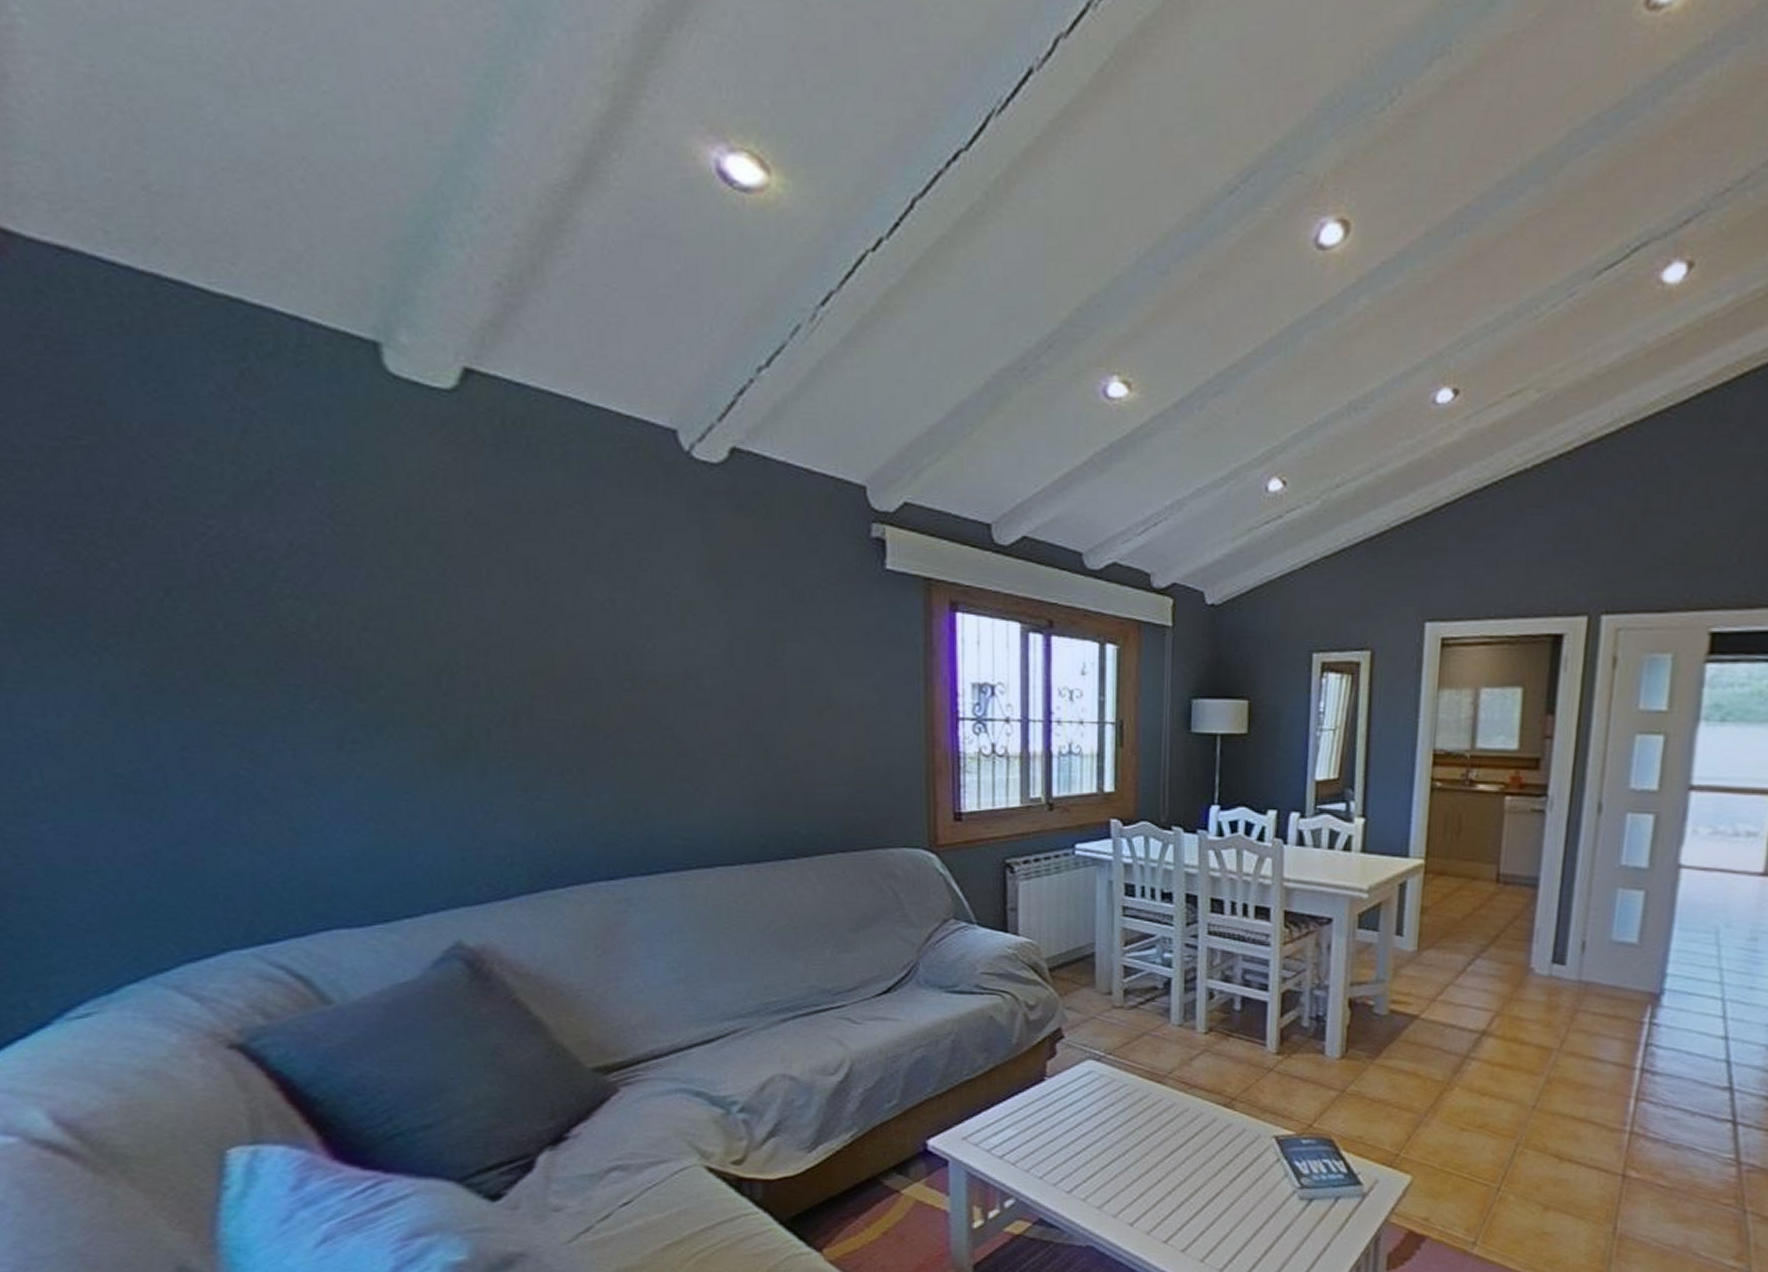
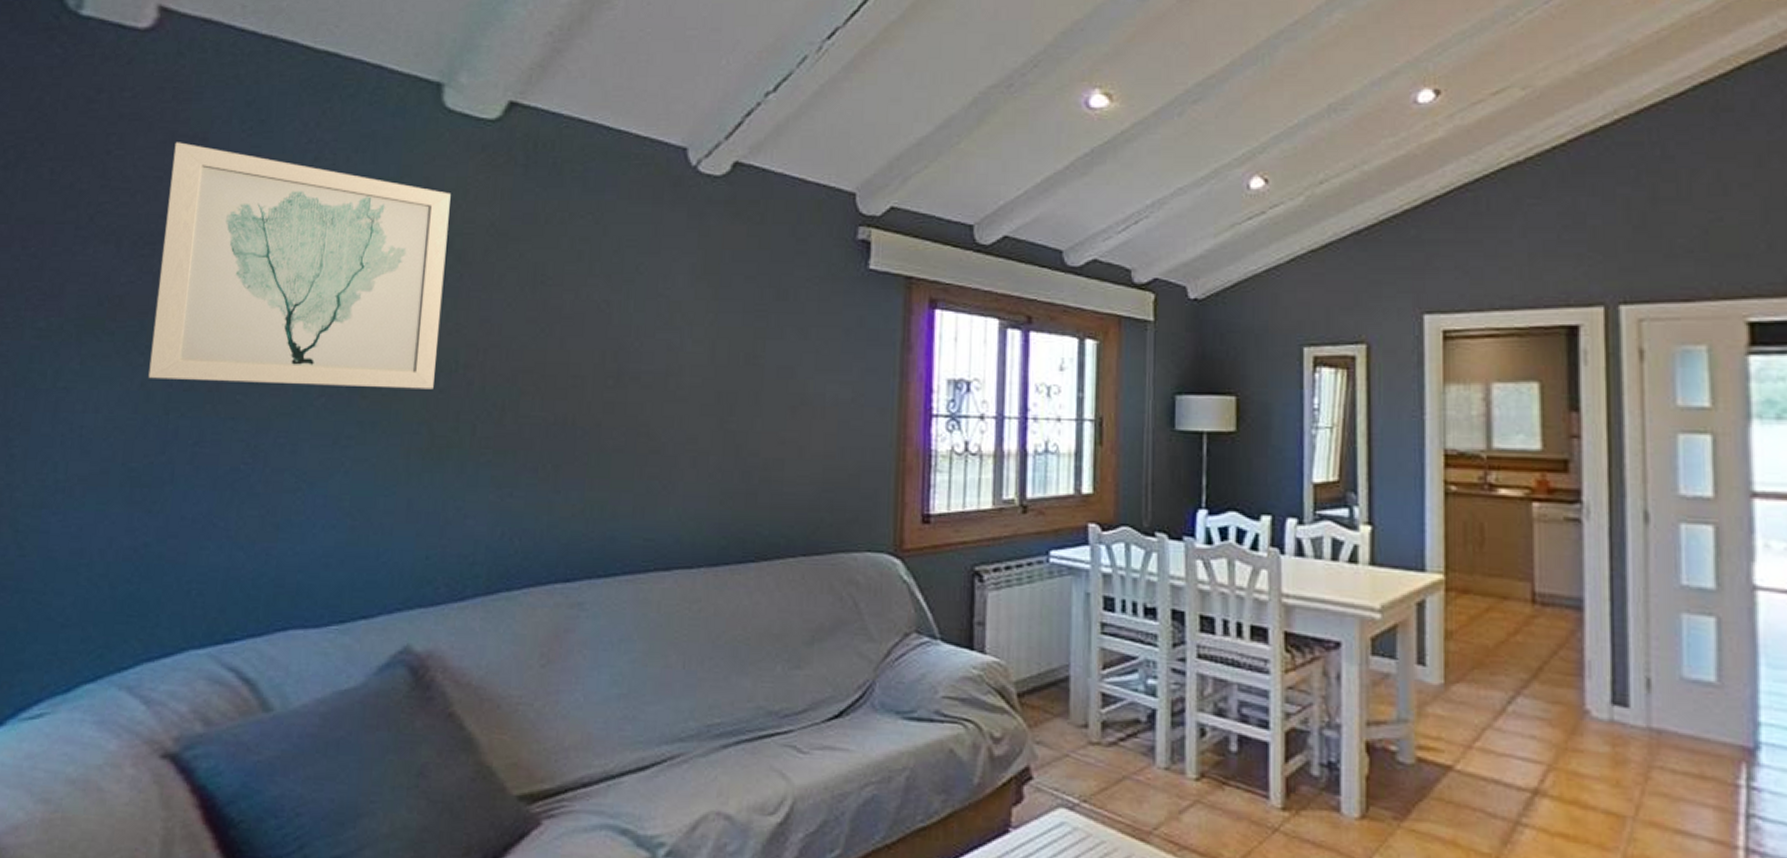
wall art: none [64,405,437,692] -> present [148,142,451,390]

